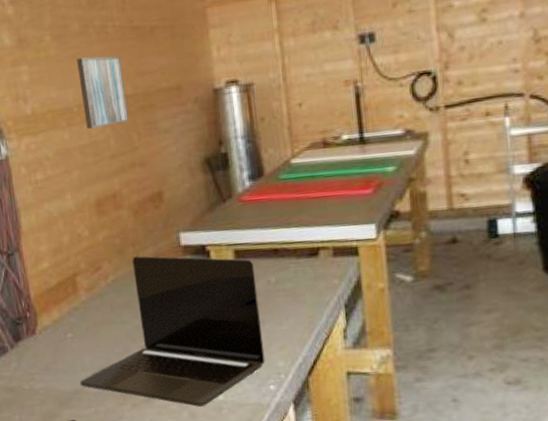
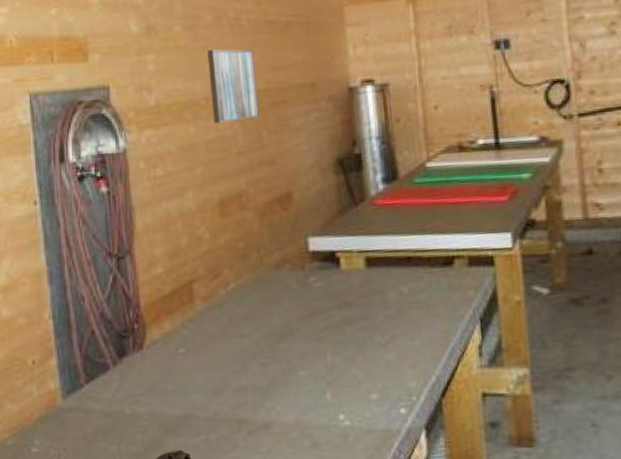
laptop: present [80,256,265,407] -> none [190,262,396,434]

